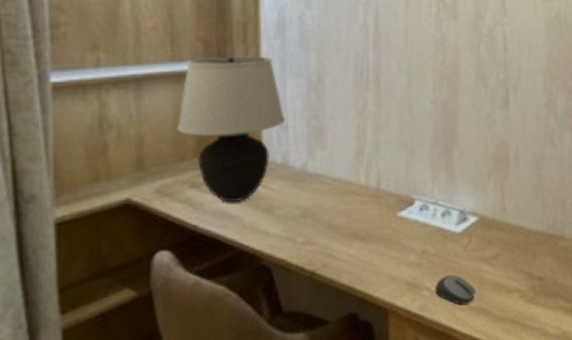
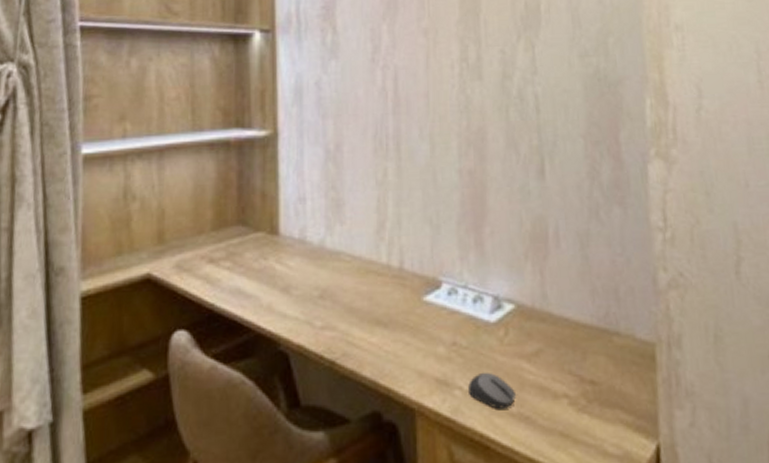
table lamp: present [176,56,286,203] -> none [196,124,304,281]

